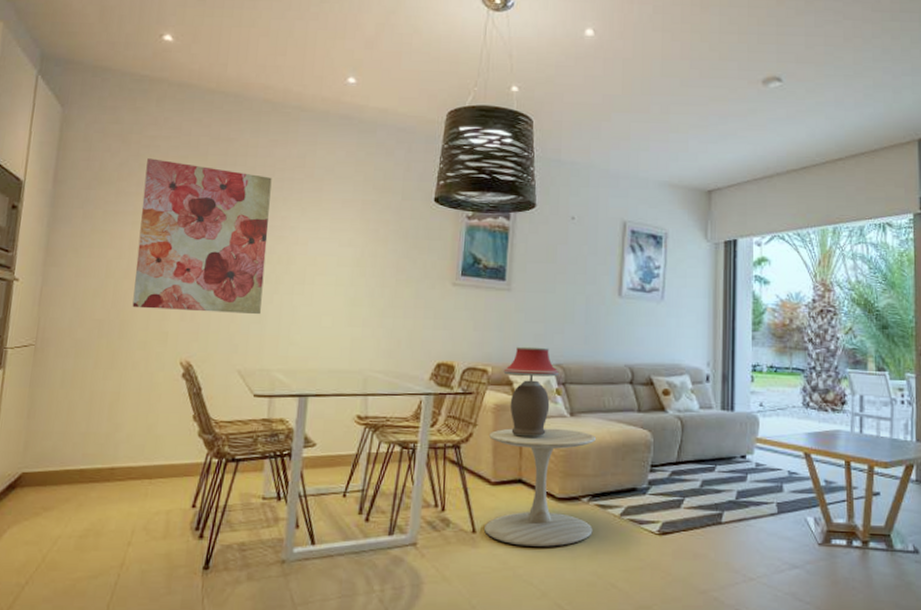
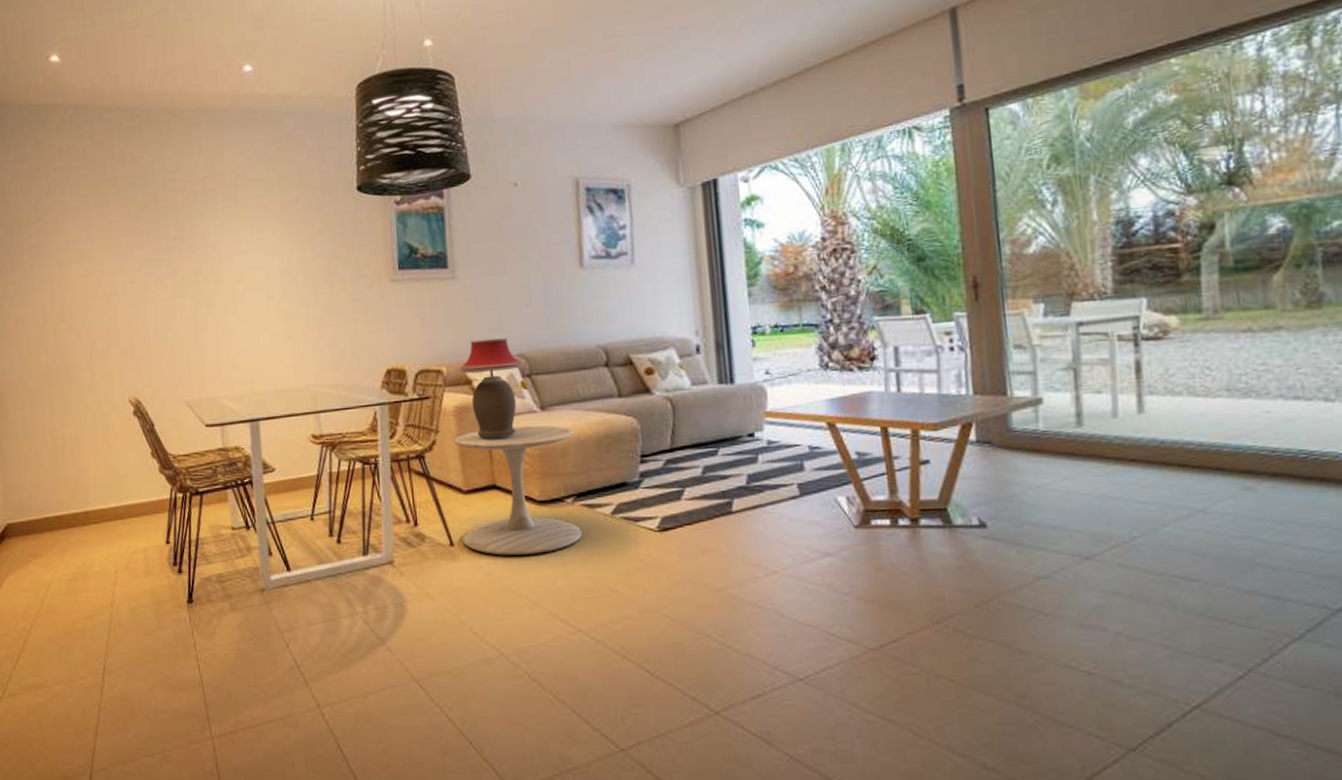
wall art: present [132,158,272,315] -> none [59,192,197,351]

